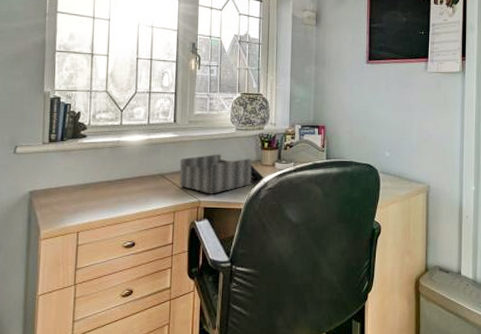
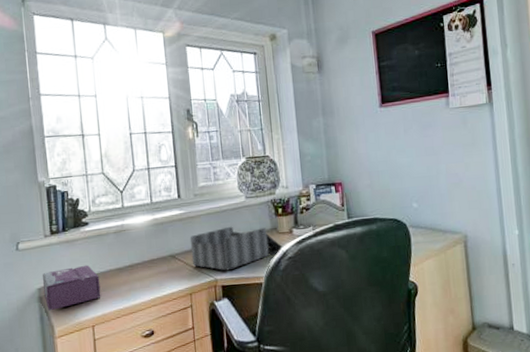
tissue box: none [34,174,90,214] -> present [42,265,101,311]

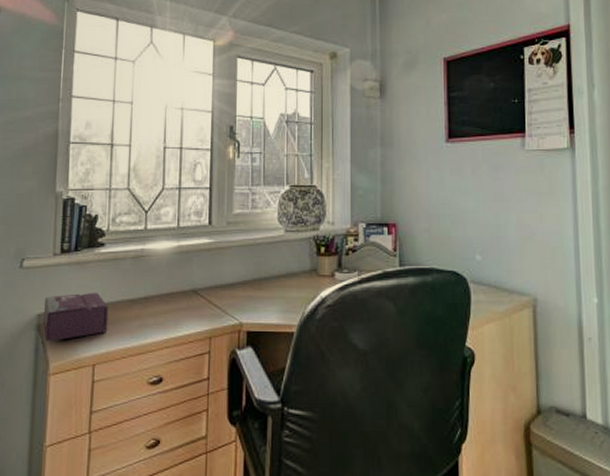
desk organizer: present [190,226,284,271] -> none [216,262,323,314]

